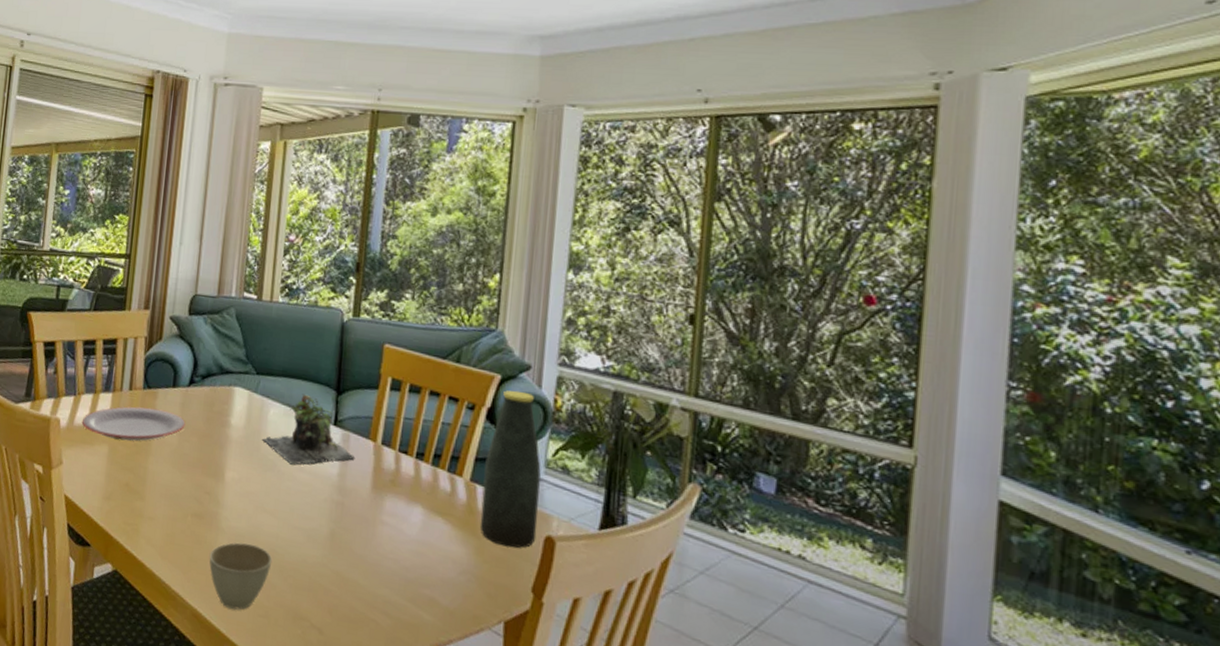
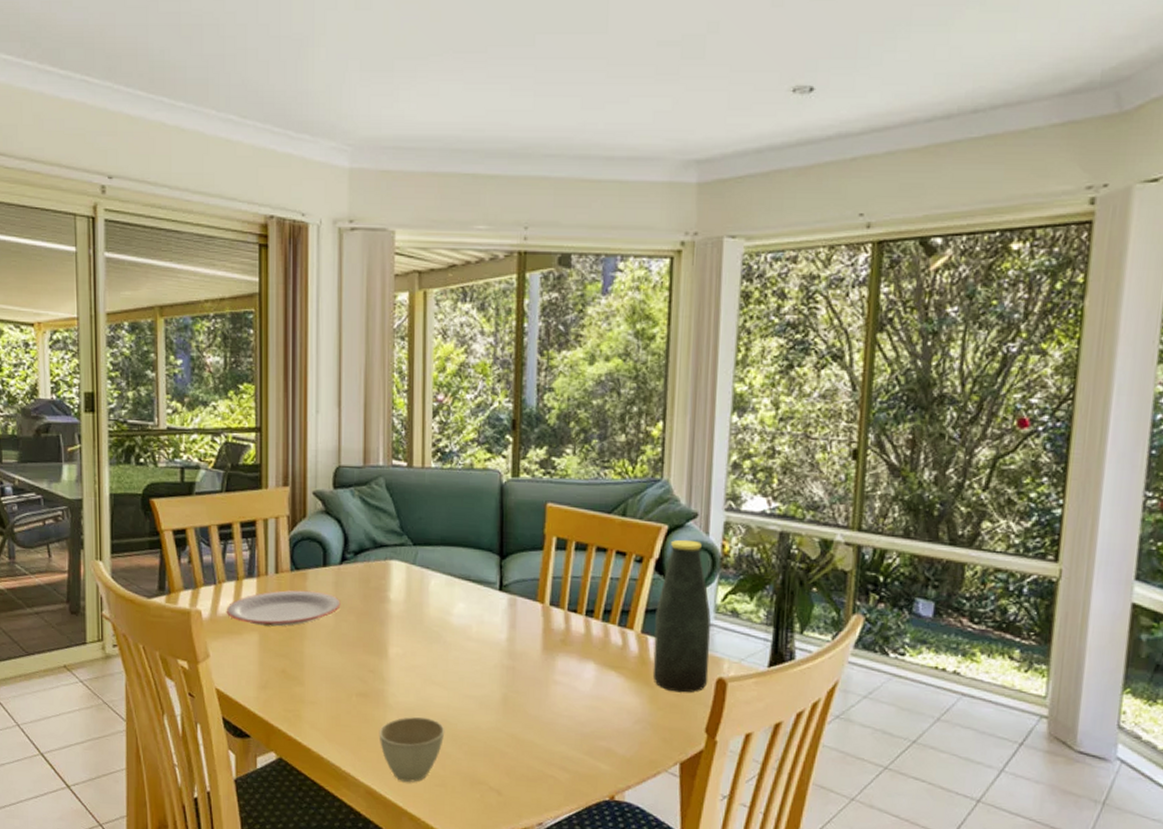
plant: present [262,393,355,465] -> none [425,561,524,634]

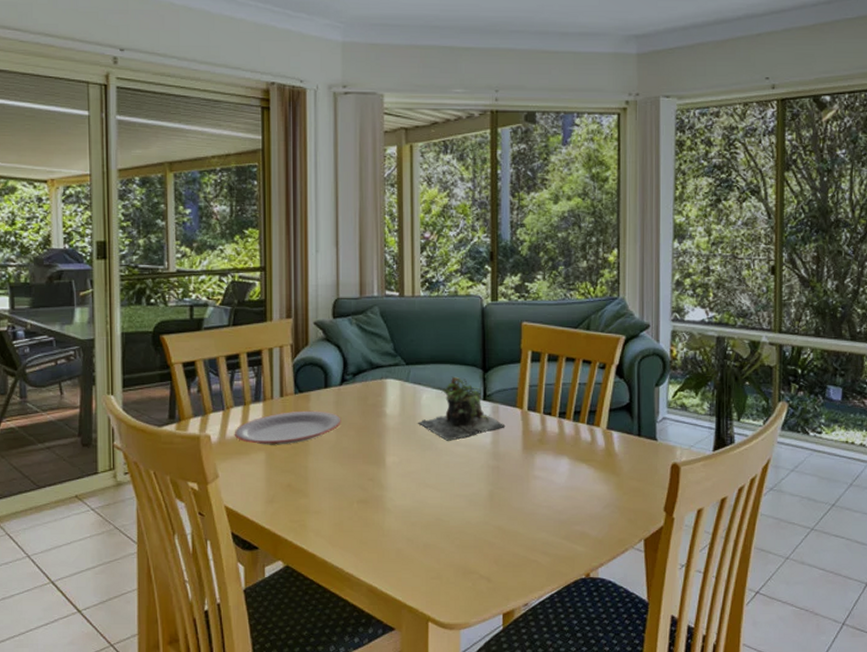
cup: present [379,716,445,782] -> none [378,517,439,577]
plant: none [425,561,524,634] -> present [418,376,506,441]
bottle: present [652,539,711,693] -> none [618,347,665,478]

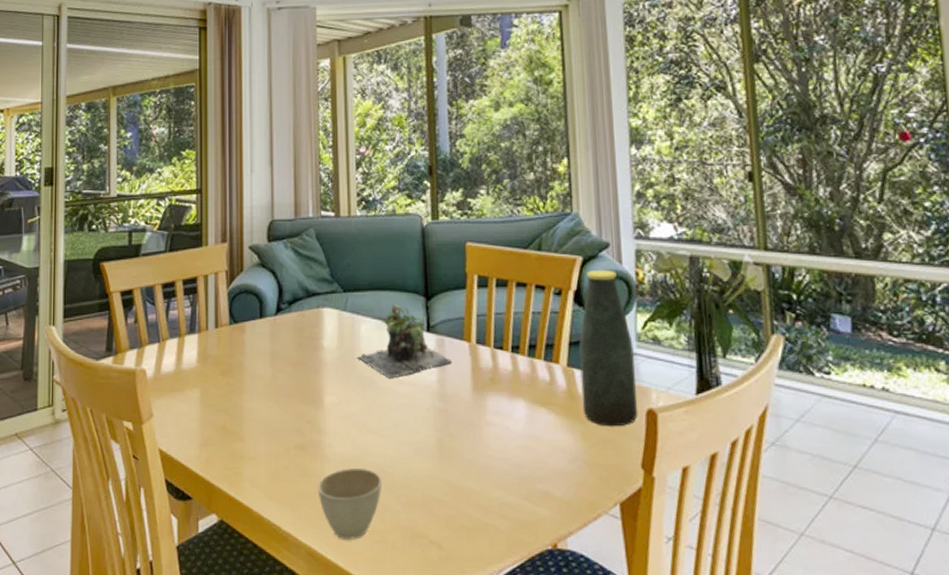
plate: present [234,410,341,445] -> none [169,343,277,382]
cup: none [378,517,439,577] -> present [317,467,383,540]
bottle: none [618,347,665,478] -> present [579,269,638,427]

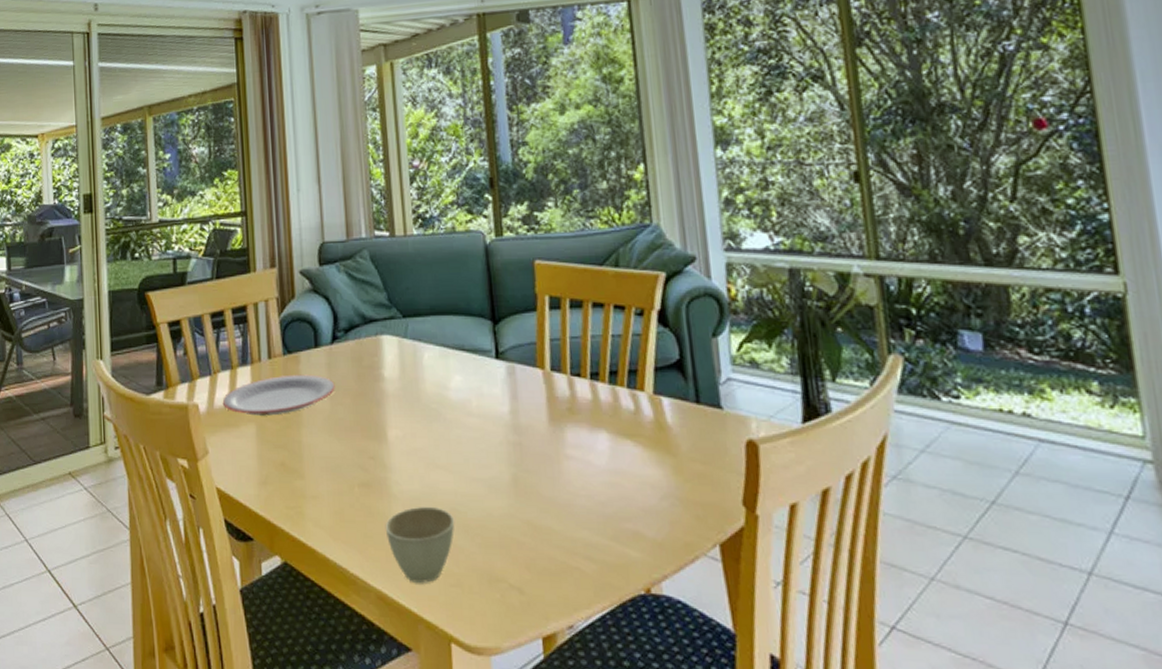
plate: none [169,343,277,382] -> present [222,374,335,416]
plant: present [357,304,452,379] -> none [421,330,525,410]
bottle: present [579,269,638,427] -> none [666,286,737,460]

